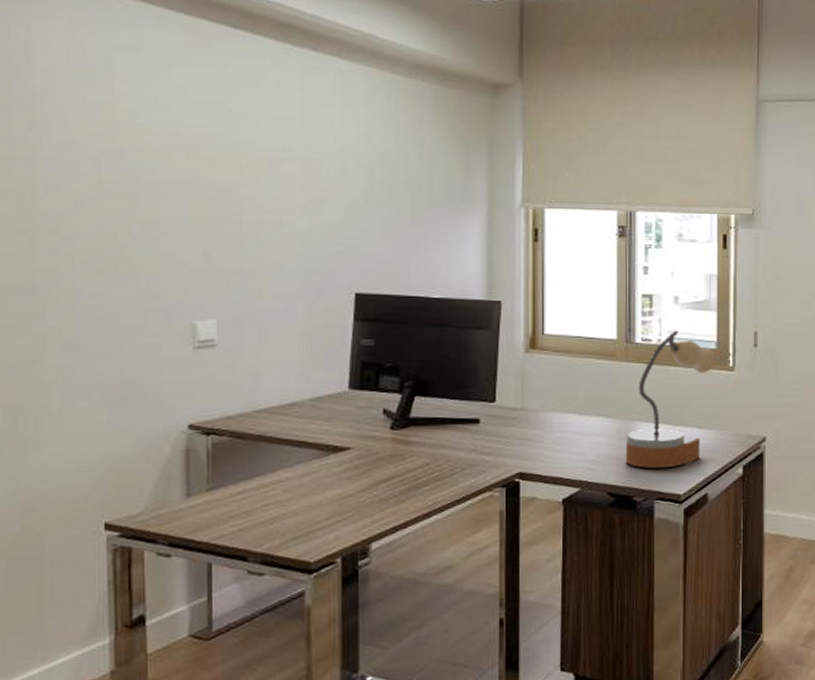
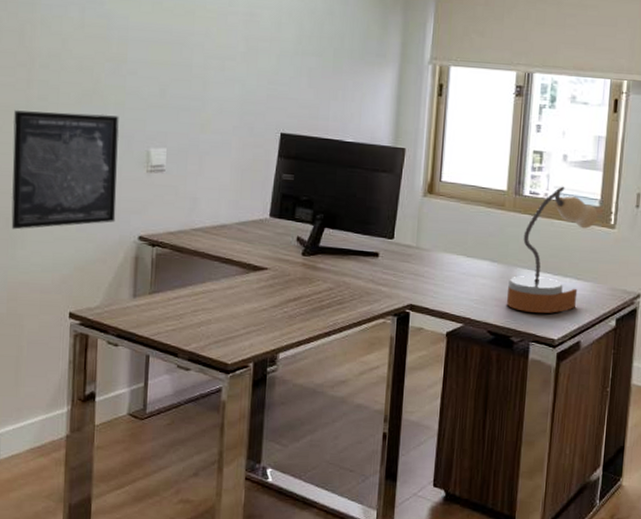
wall art: none [15,285,157,431] -> present [11,110,119,230]

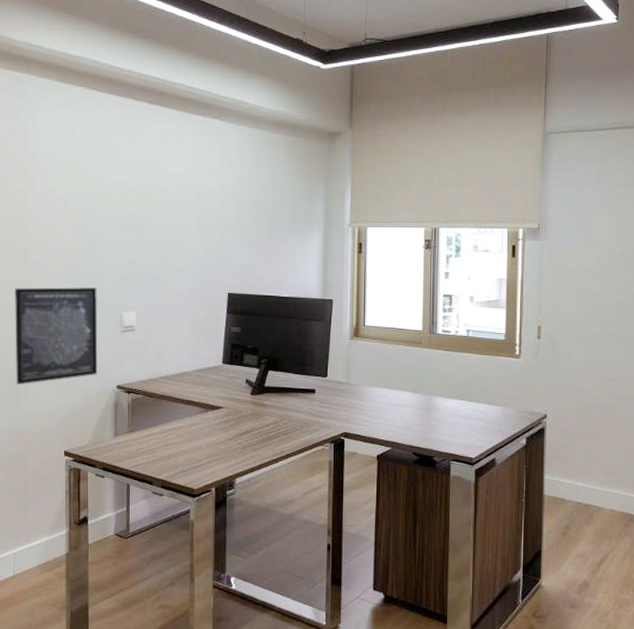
table lamp: present [506,186,598,313] -> none [427,324,504,435]

